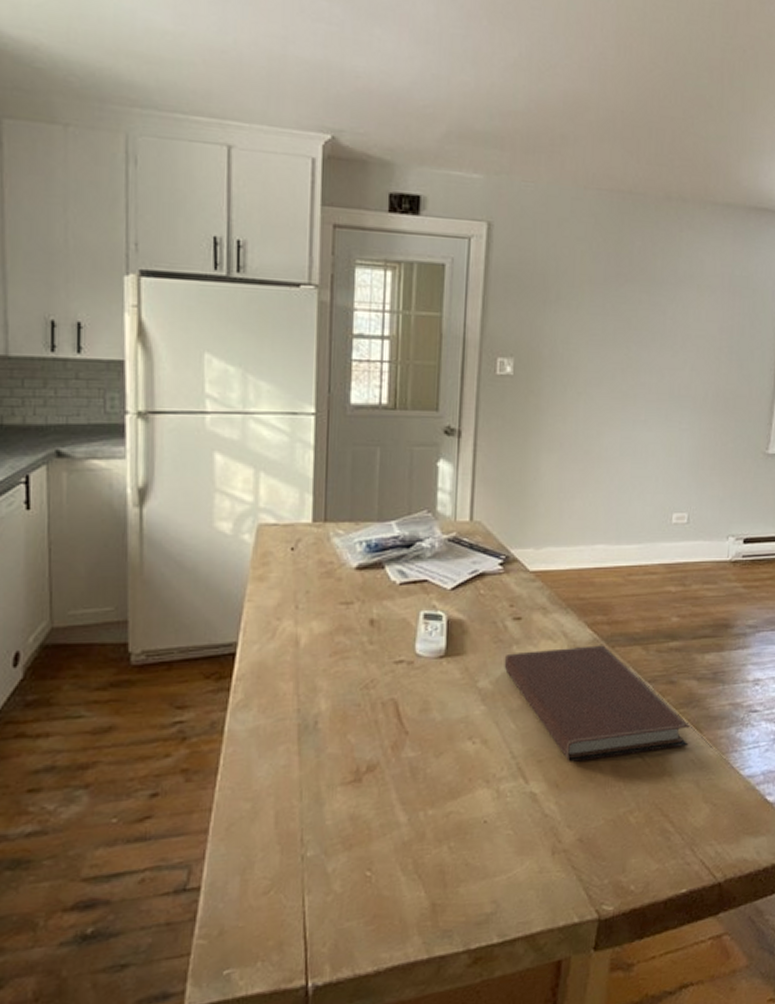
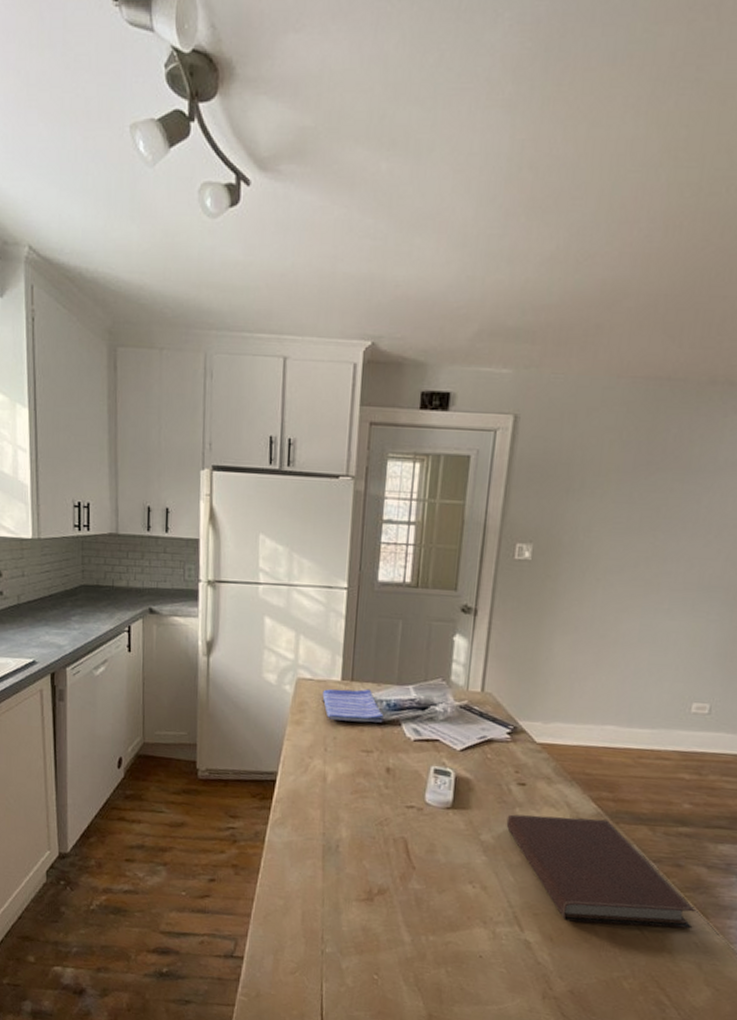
dish towel: none [290,529,364,570] -> present [322,689,384,723]

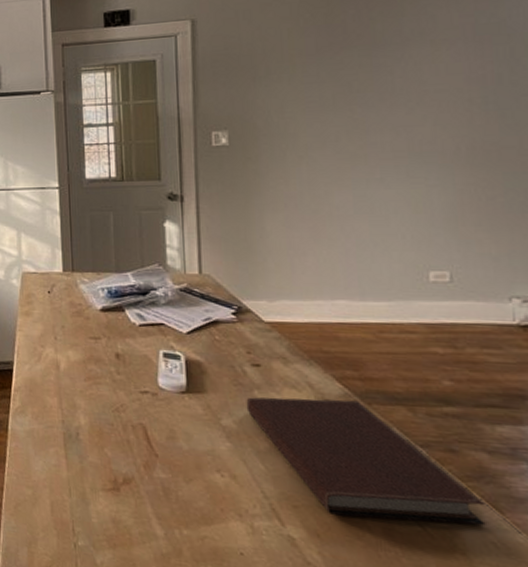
dish towel: present [322,689,384,723] -> none [47,278,107,310]

